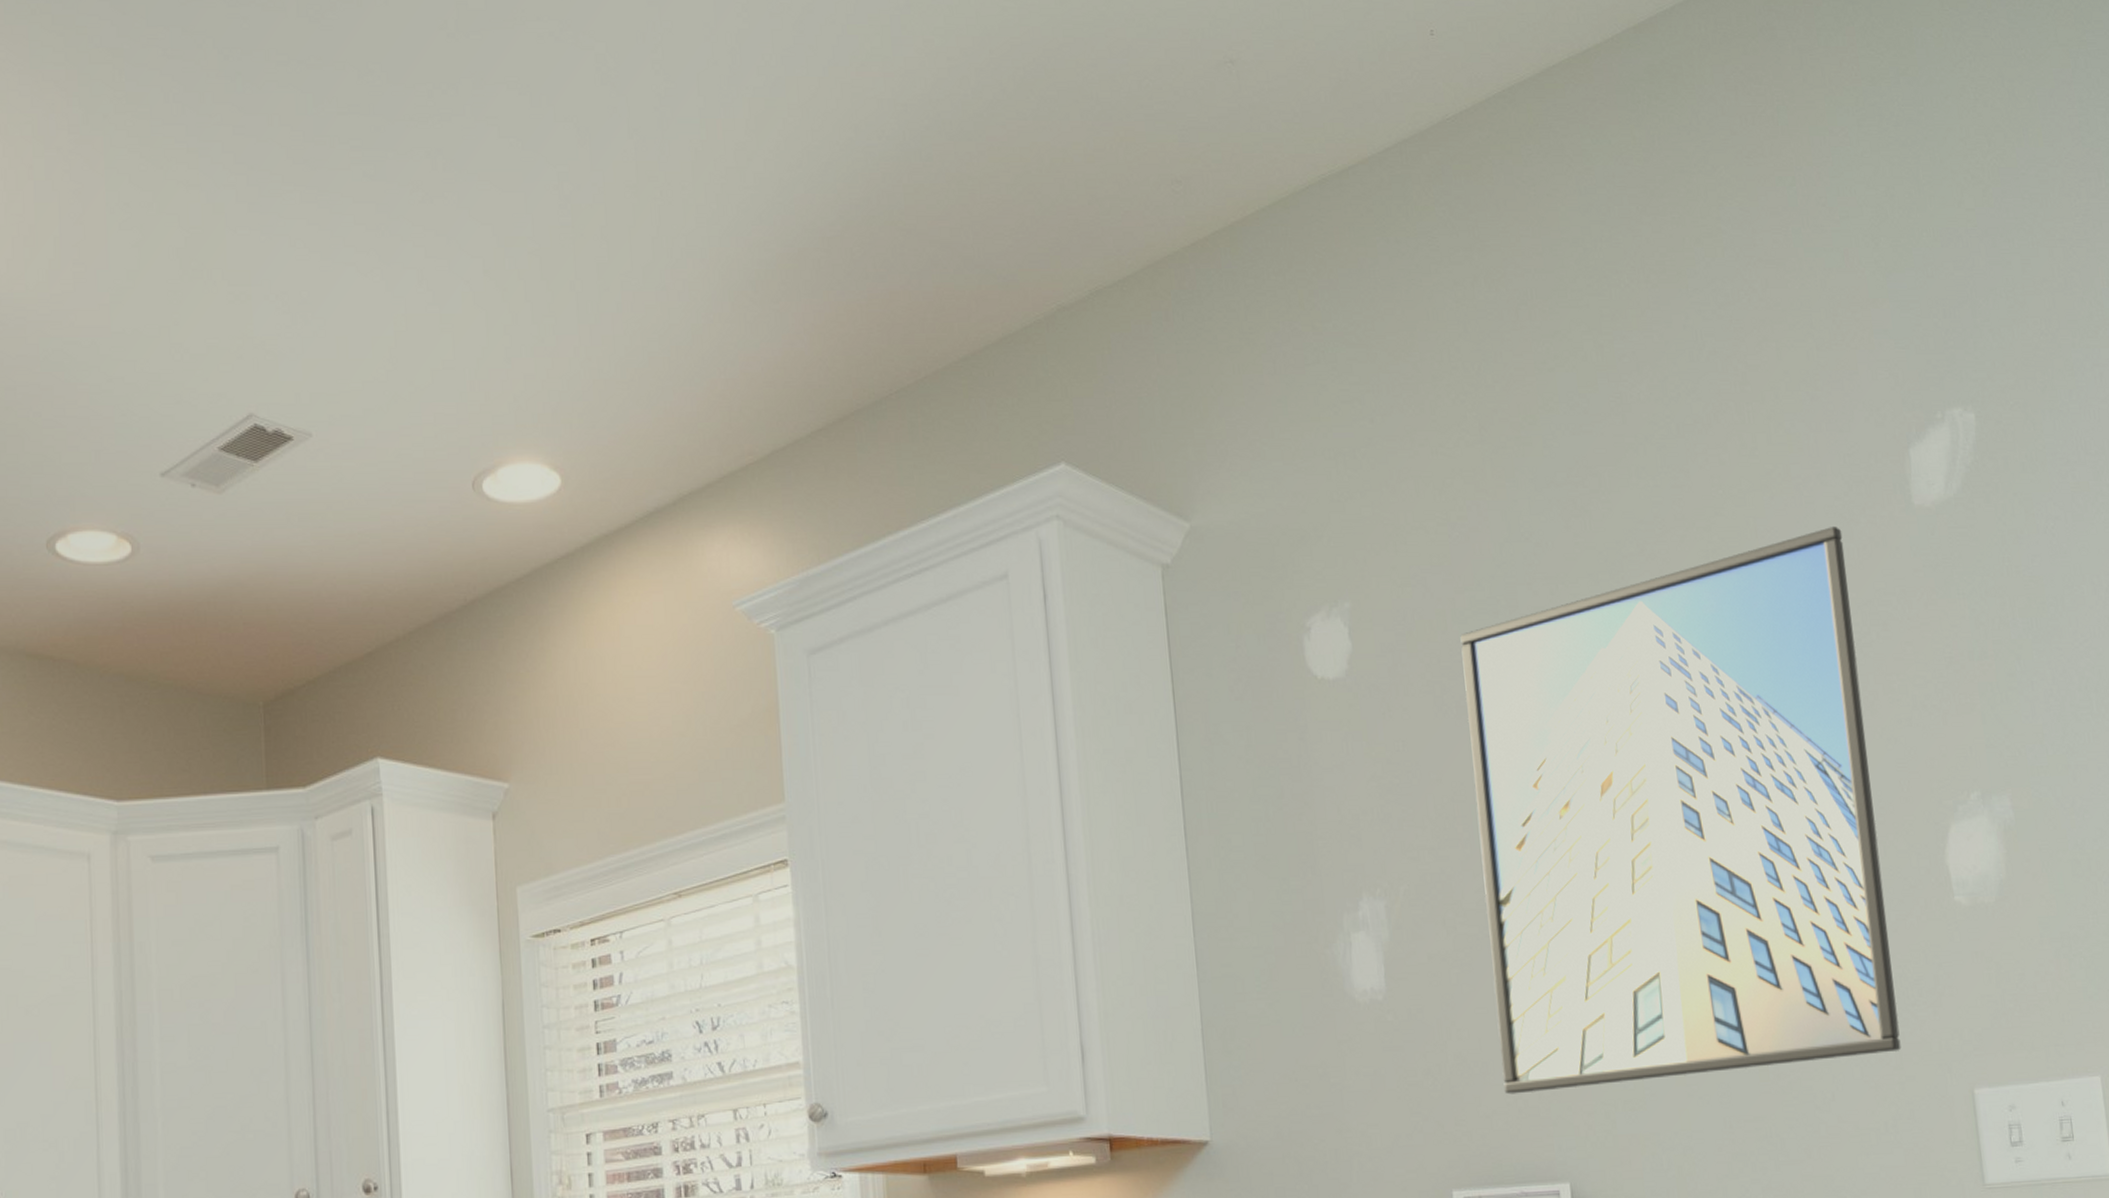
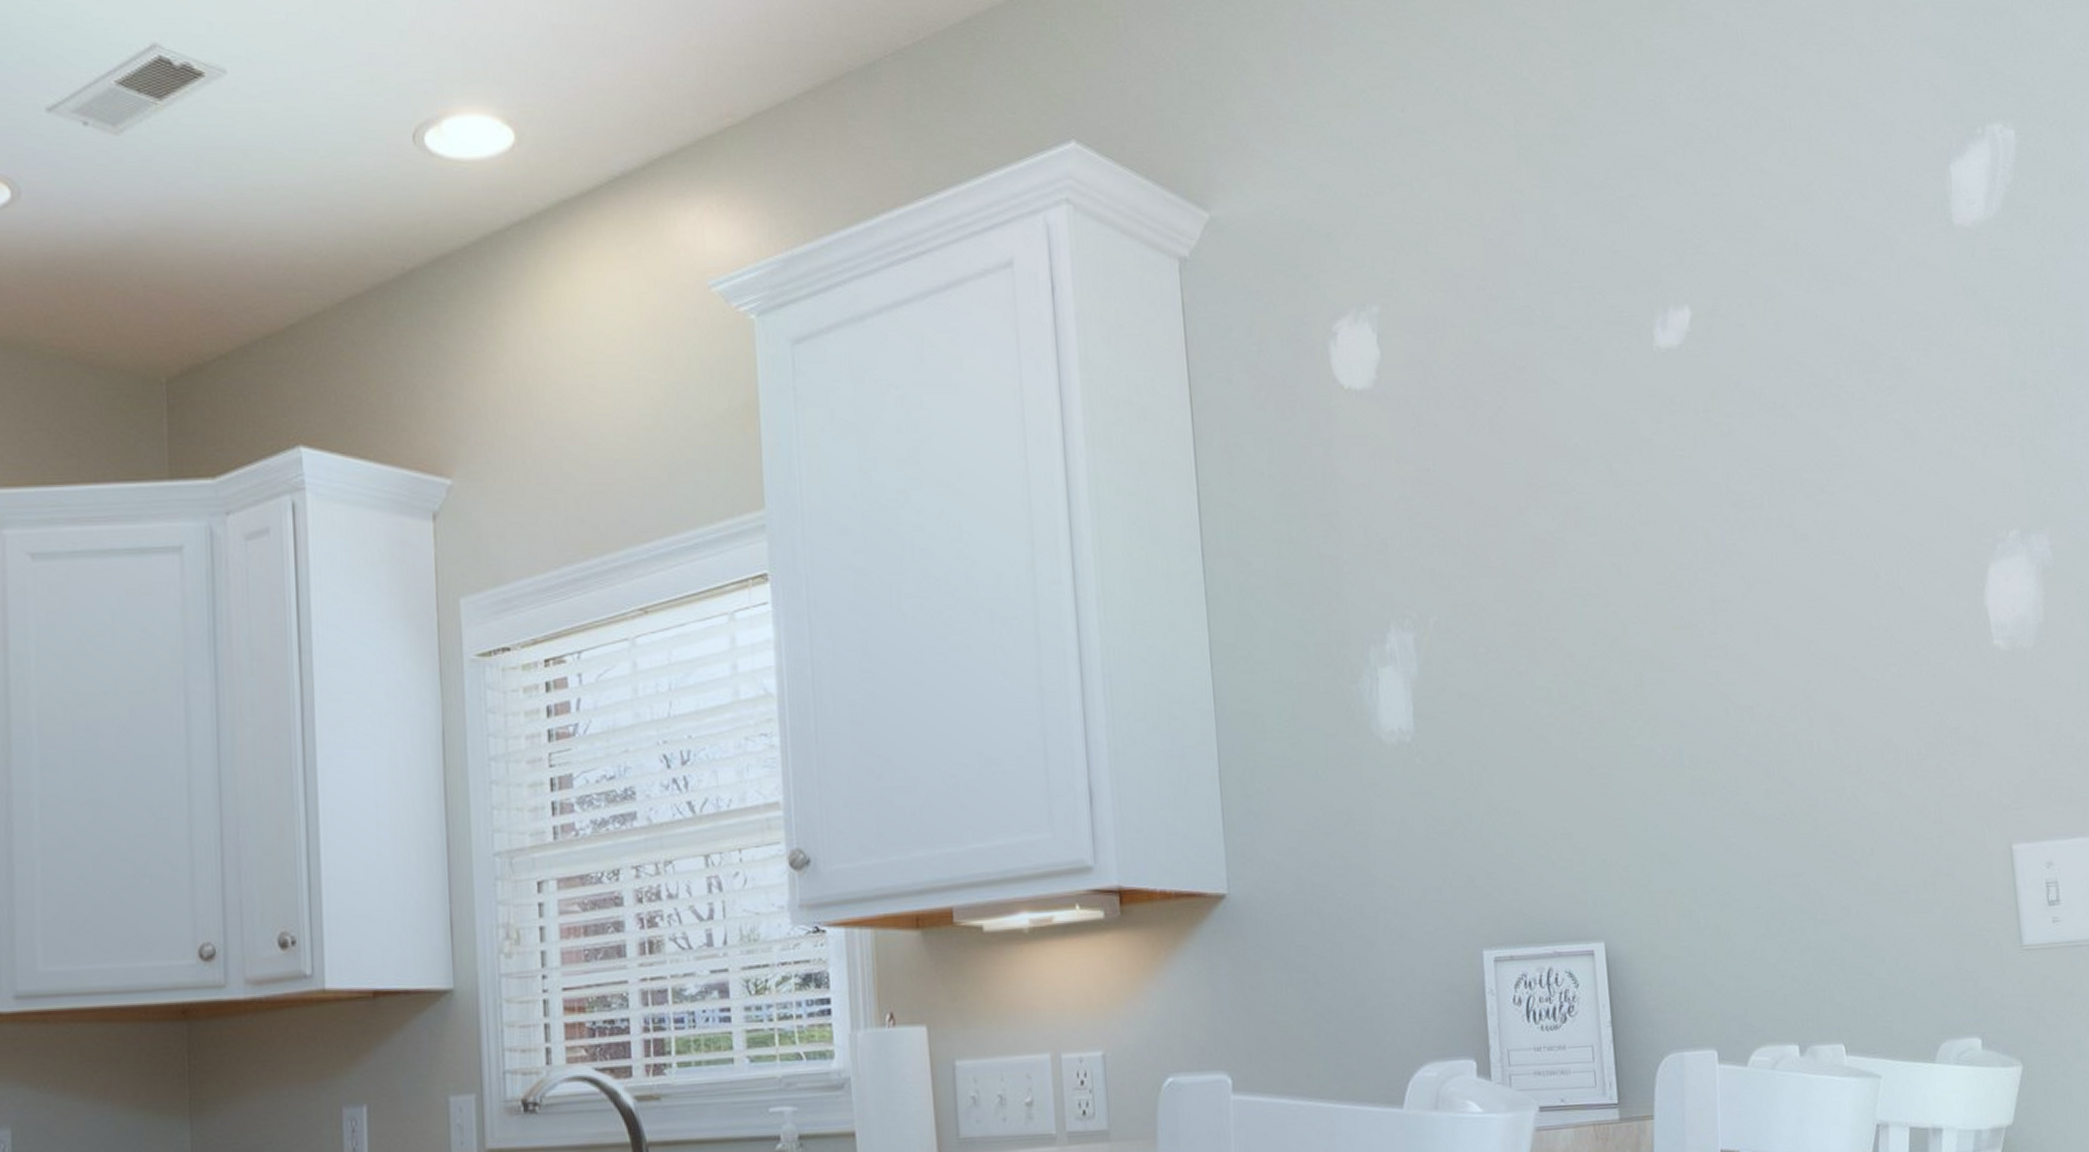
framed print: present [1460,525,1901,1095] -> none [1493,243,1940,846]

